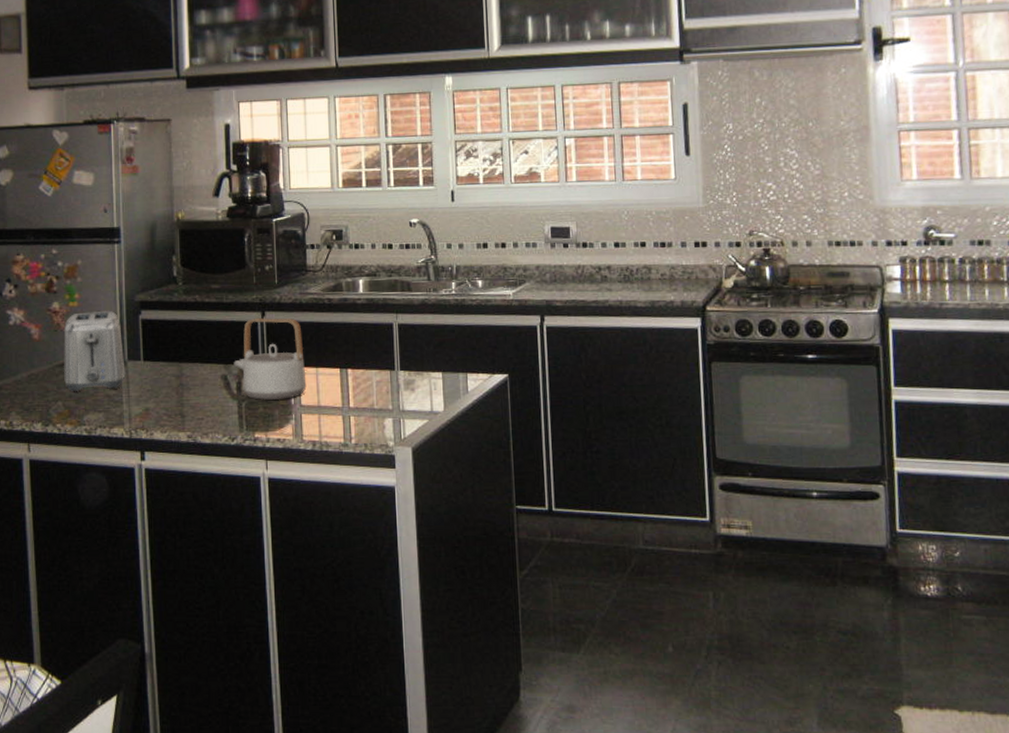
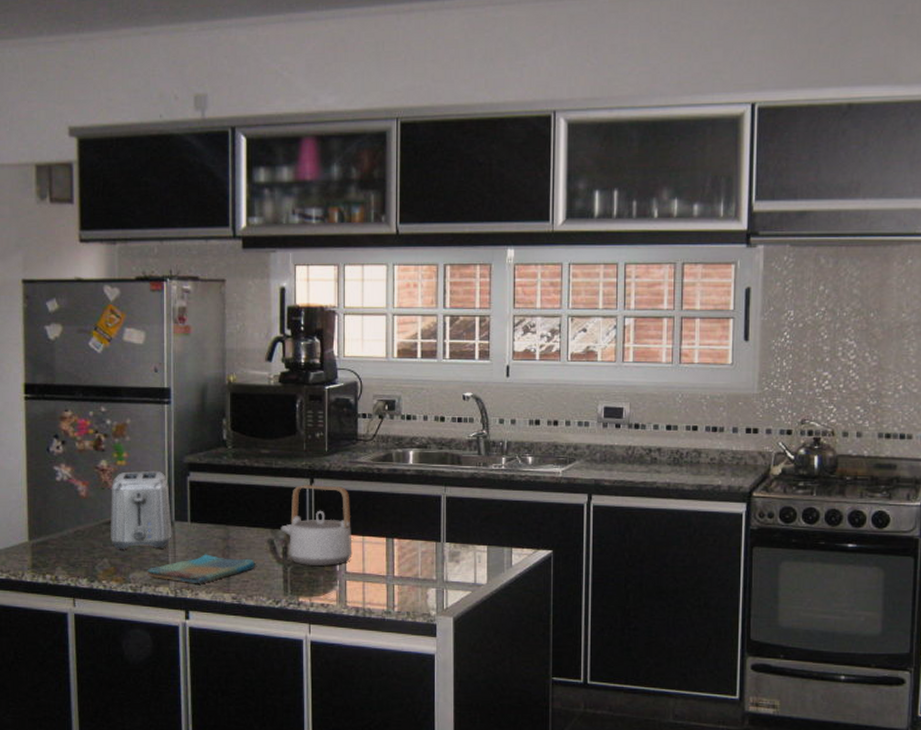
dish towel: none [101,392,210,423] -> present [147,554,256,583]

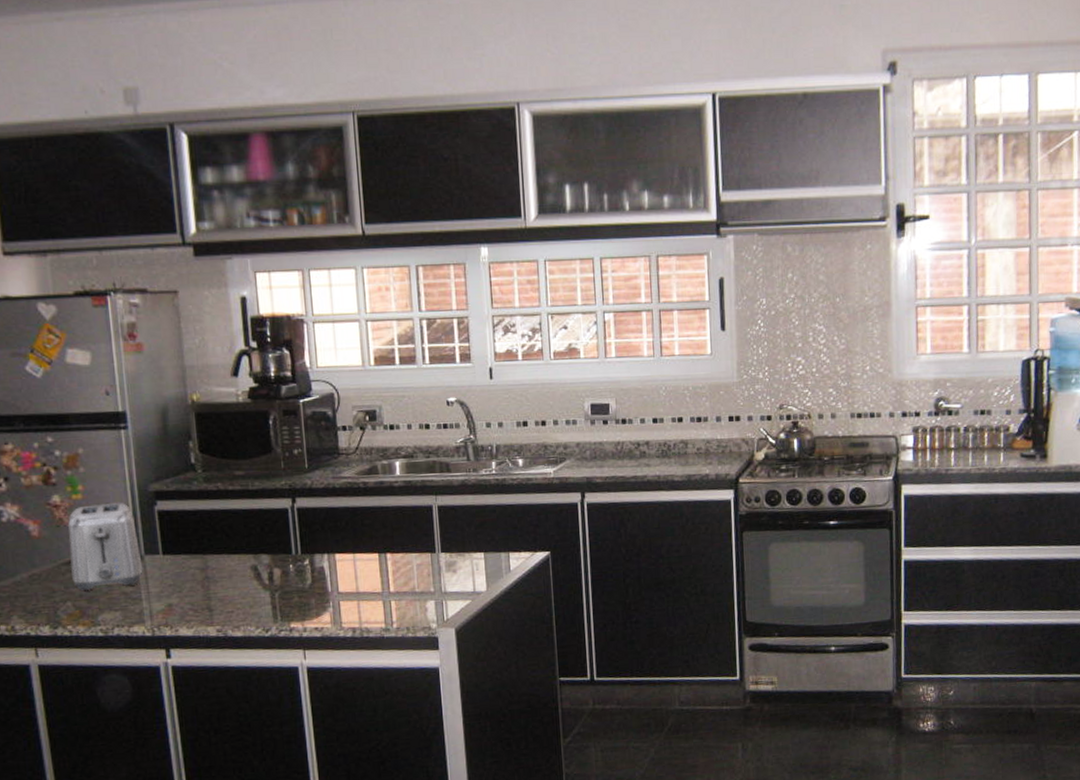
dish towel: present [147,554,256,583] -> none [118,587,240,619]
teapot: present [280,485,352,566] -> none [263,504,344,589]

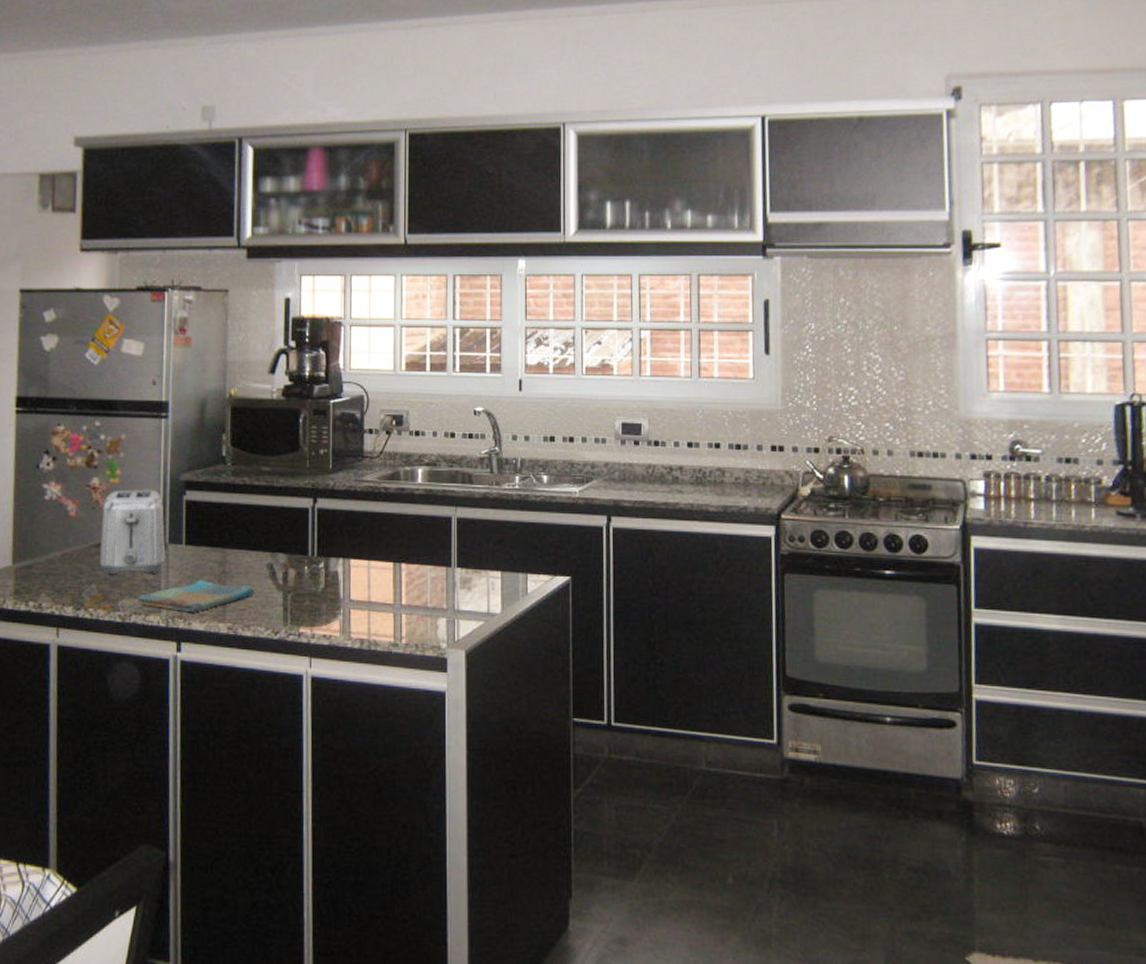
dish towel: none [118,587,240,619] -> present [137,579,254,612]

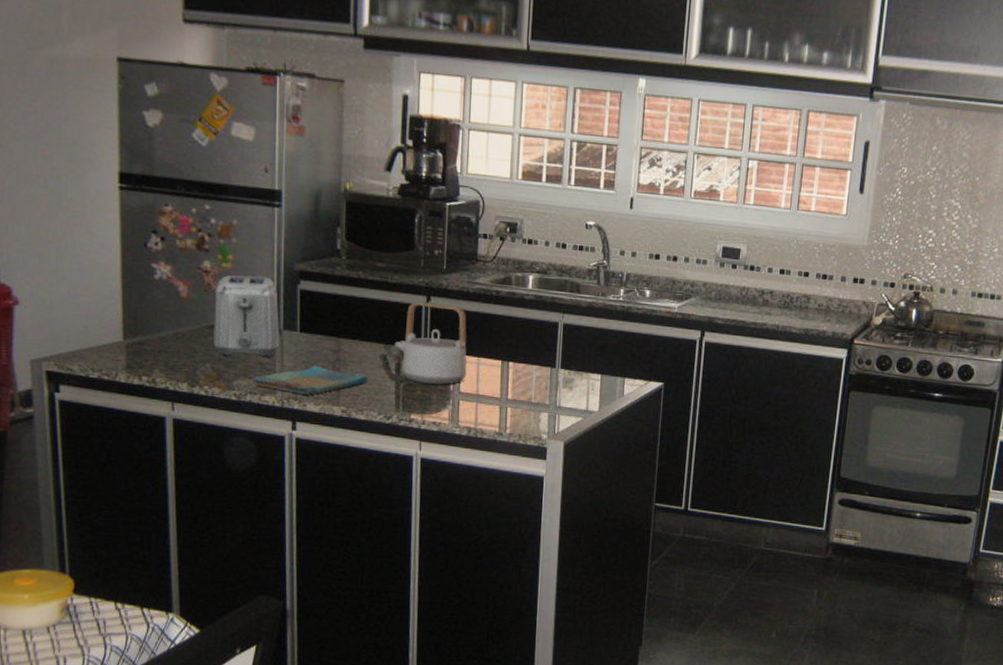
teapot: none [281,505,357,593] -> present [394,302,467,385]

